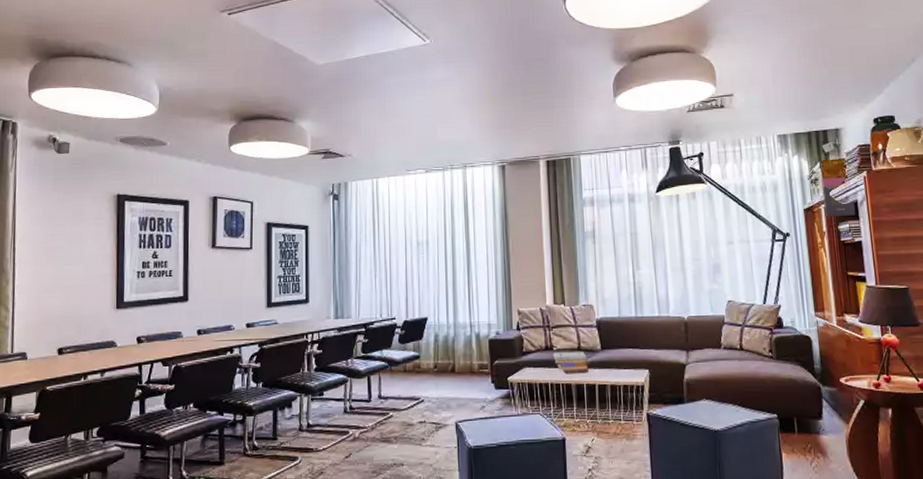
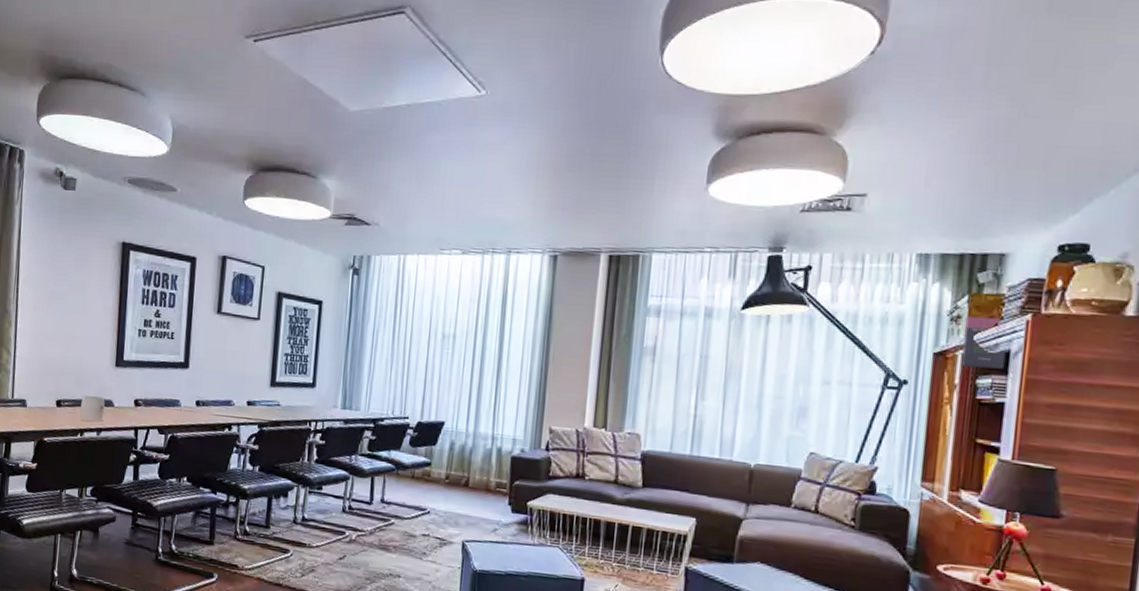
mug: none [83,339,108,364] -> present [80,395,105,422]
books: present [553,352,589,374] -> none [583,482,624,510]

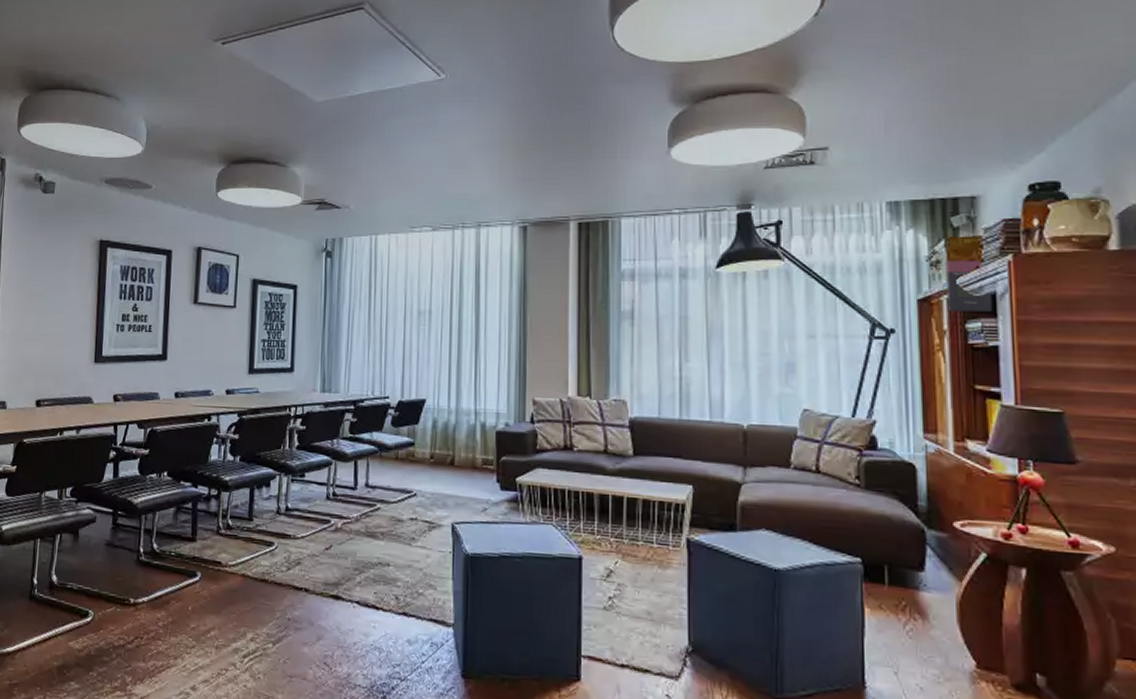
mug: present [80,395,105,422] -> none [59,394,84,420]

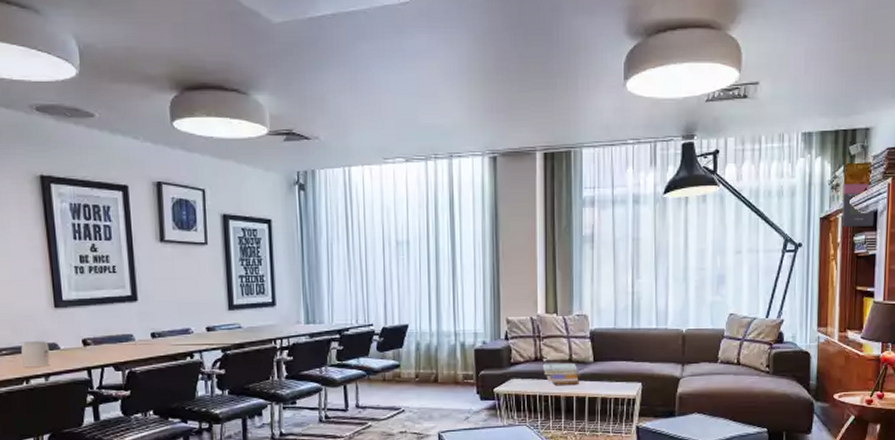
mug: none [59,394,84,420] -> present [21,341,50,368]
books: none [572,454,616,482] -> present [542,363,579,386]

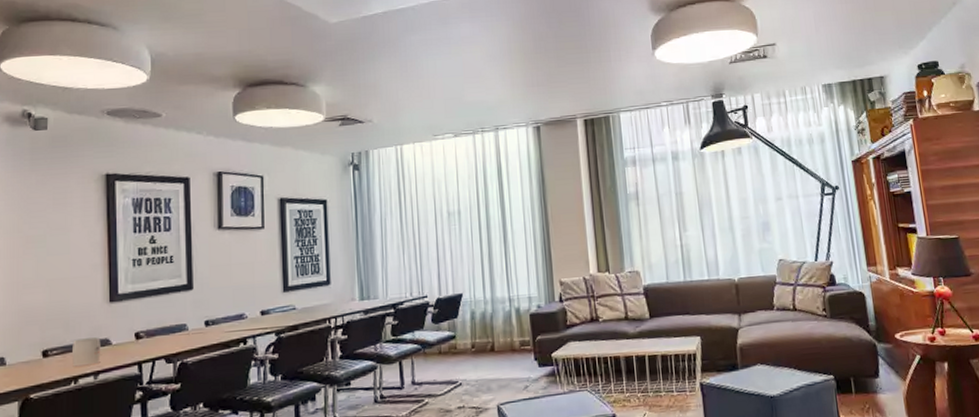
books: present [542,363,579,386] -> none [598,321,637,346]
book: present [841,184,875,227] -> none [868,126,905,168]

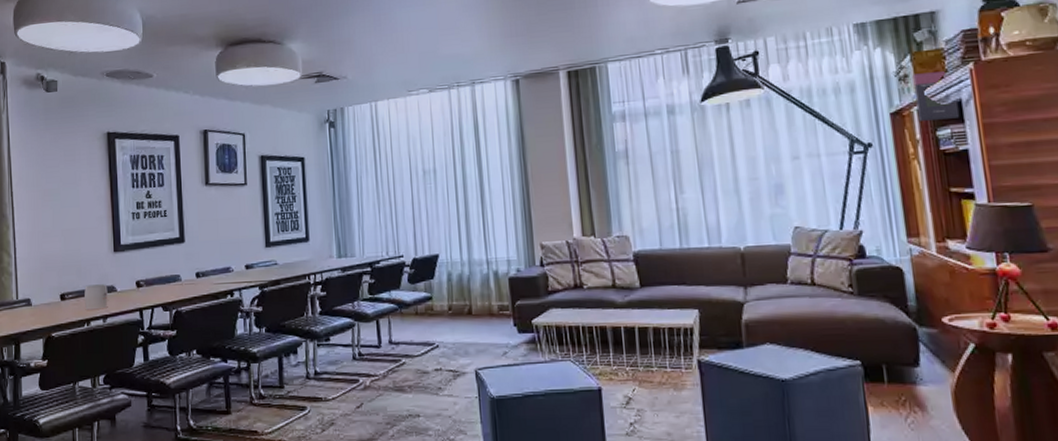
book: none [868,126,905,168] -> present [912,71,960,121]

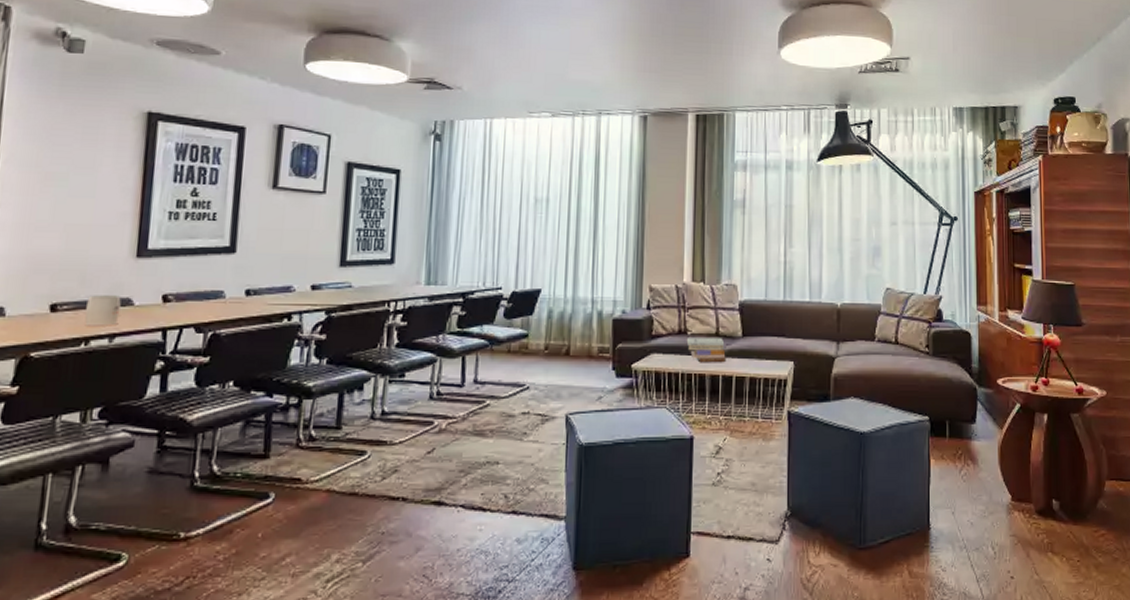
books: none [583,290,626,316] -> present [686,338,726,363]
book: present [912,71,960,121] -> none [995,159,1028,203]

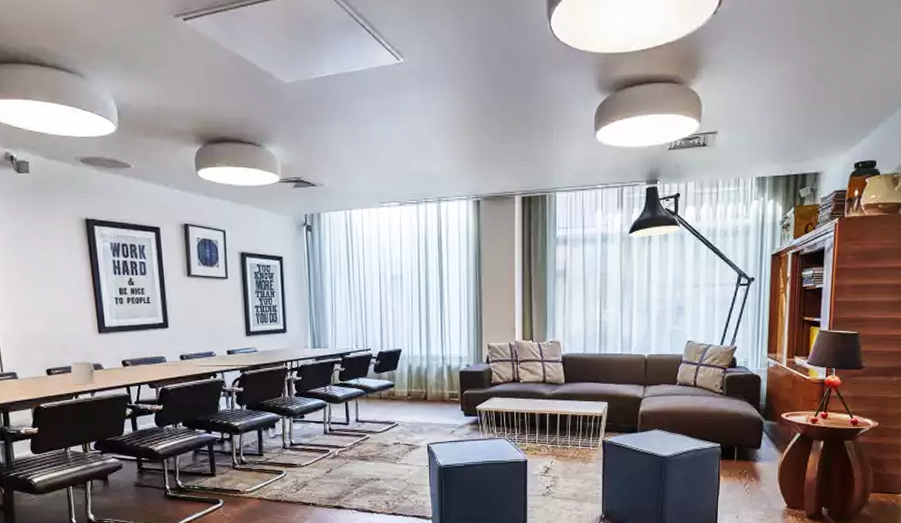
books: present [686,338,726,363] -> none [519,385,552,404]

